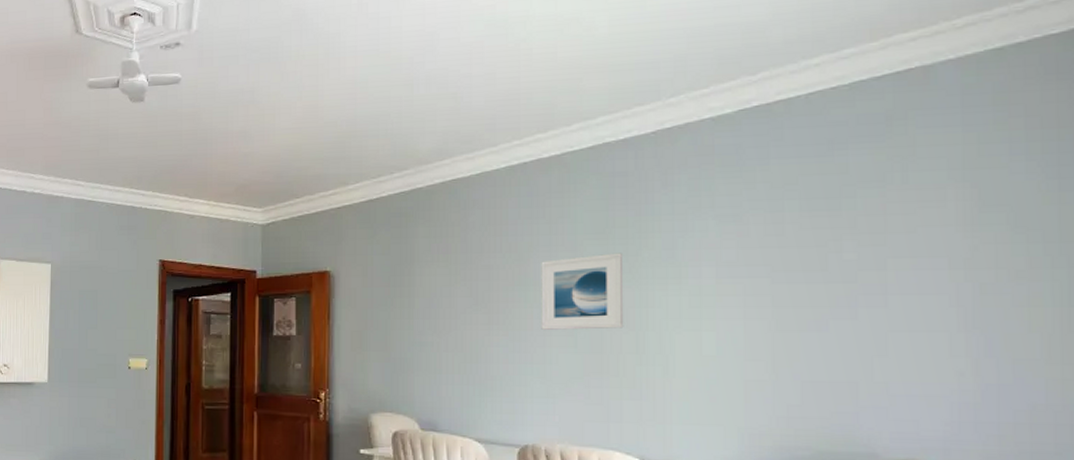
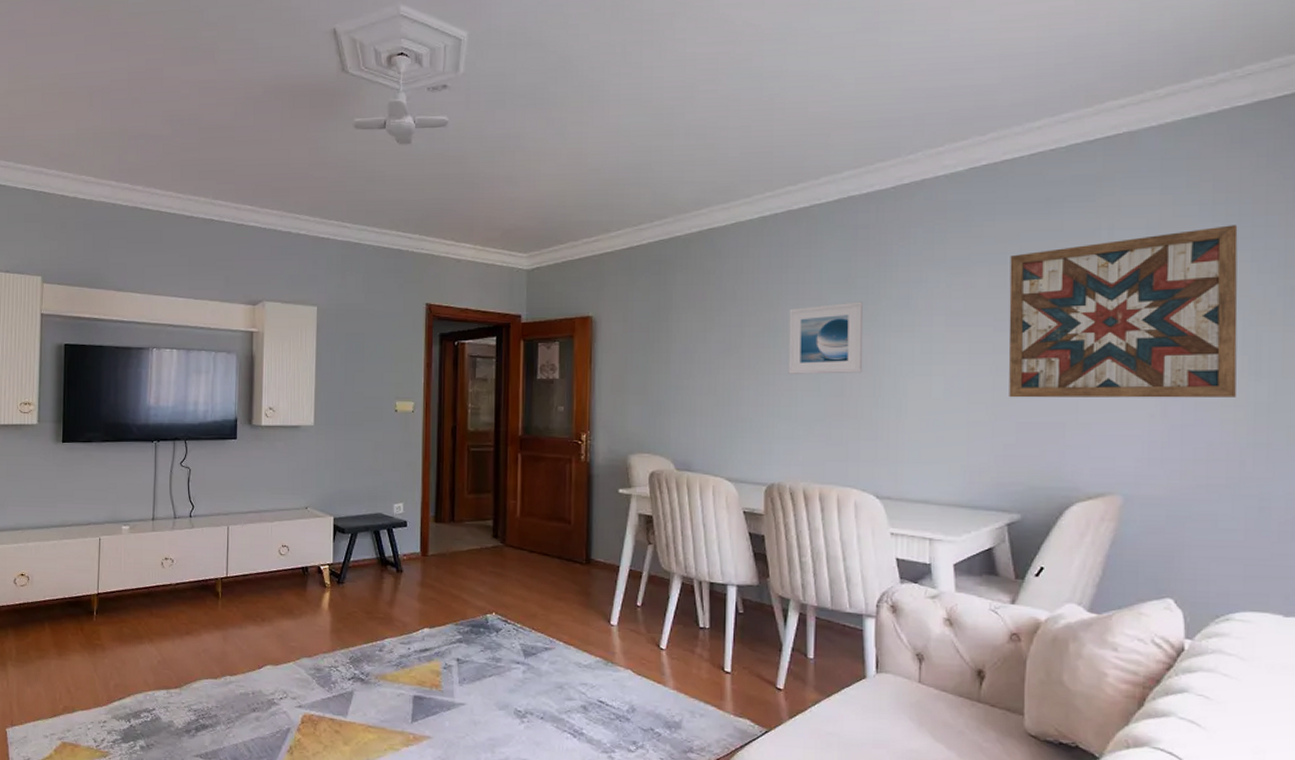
wall art: none [788,164,1063,355] -> present [1008,225,1238,398]

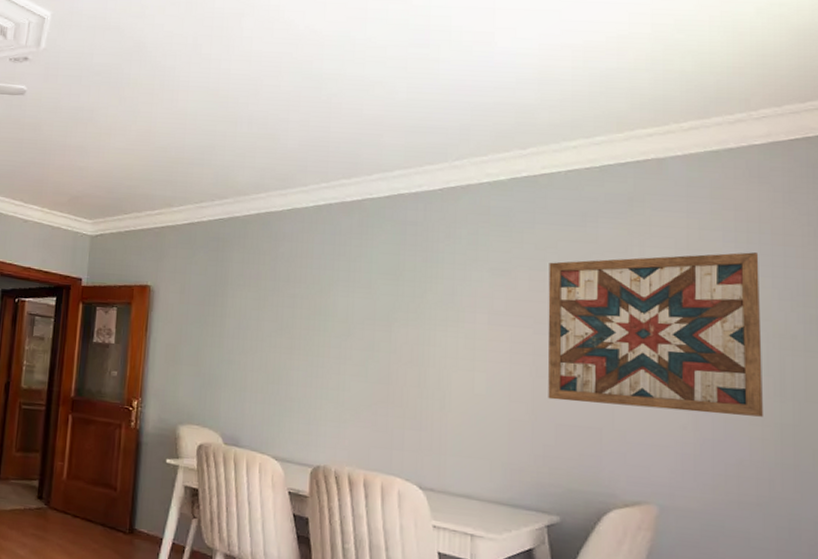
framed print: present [788,301,864,375] -> none [337,293,411,363]

